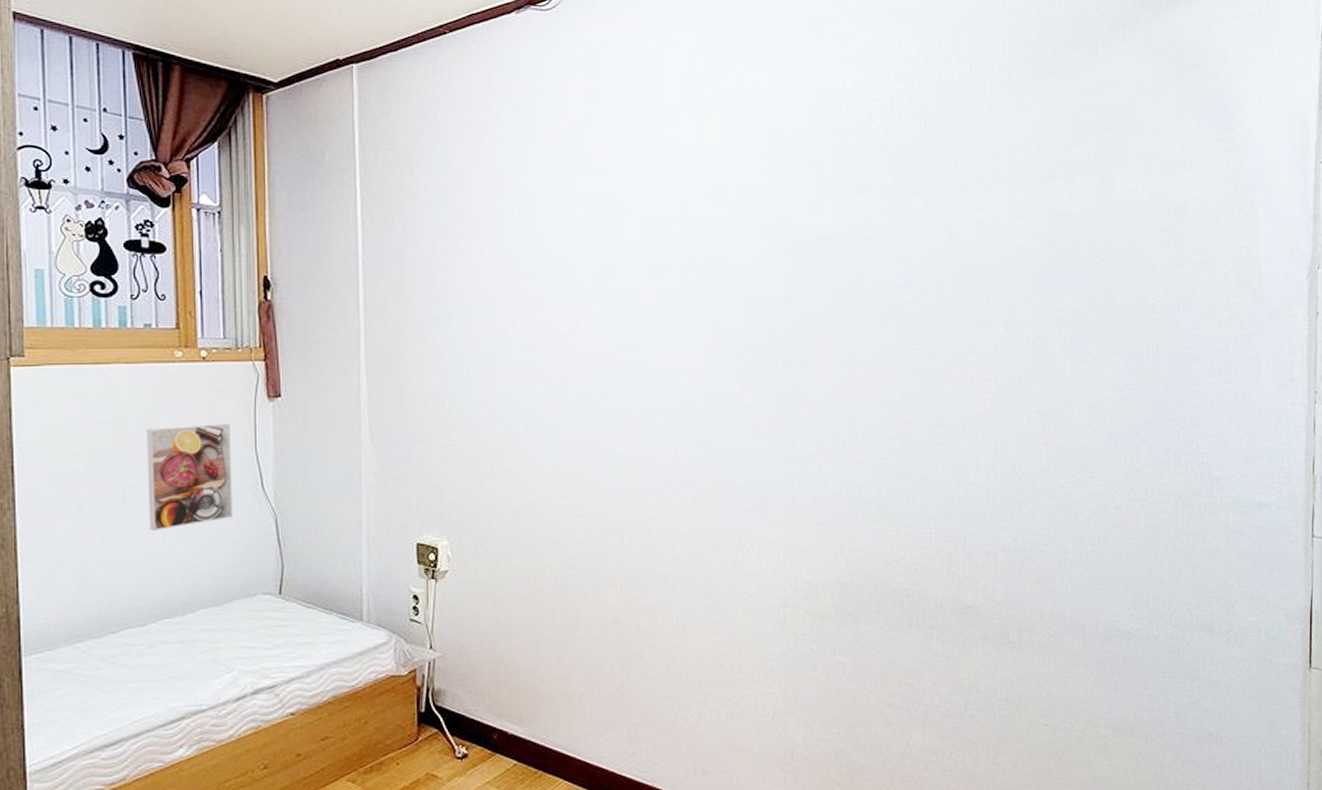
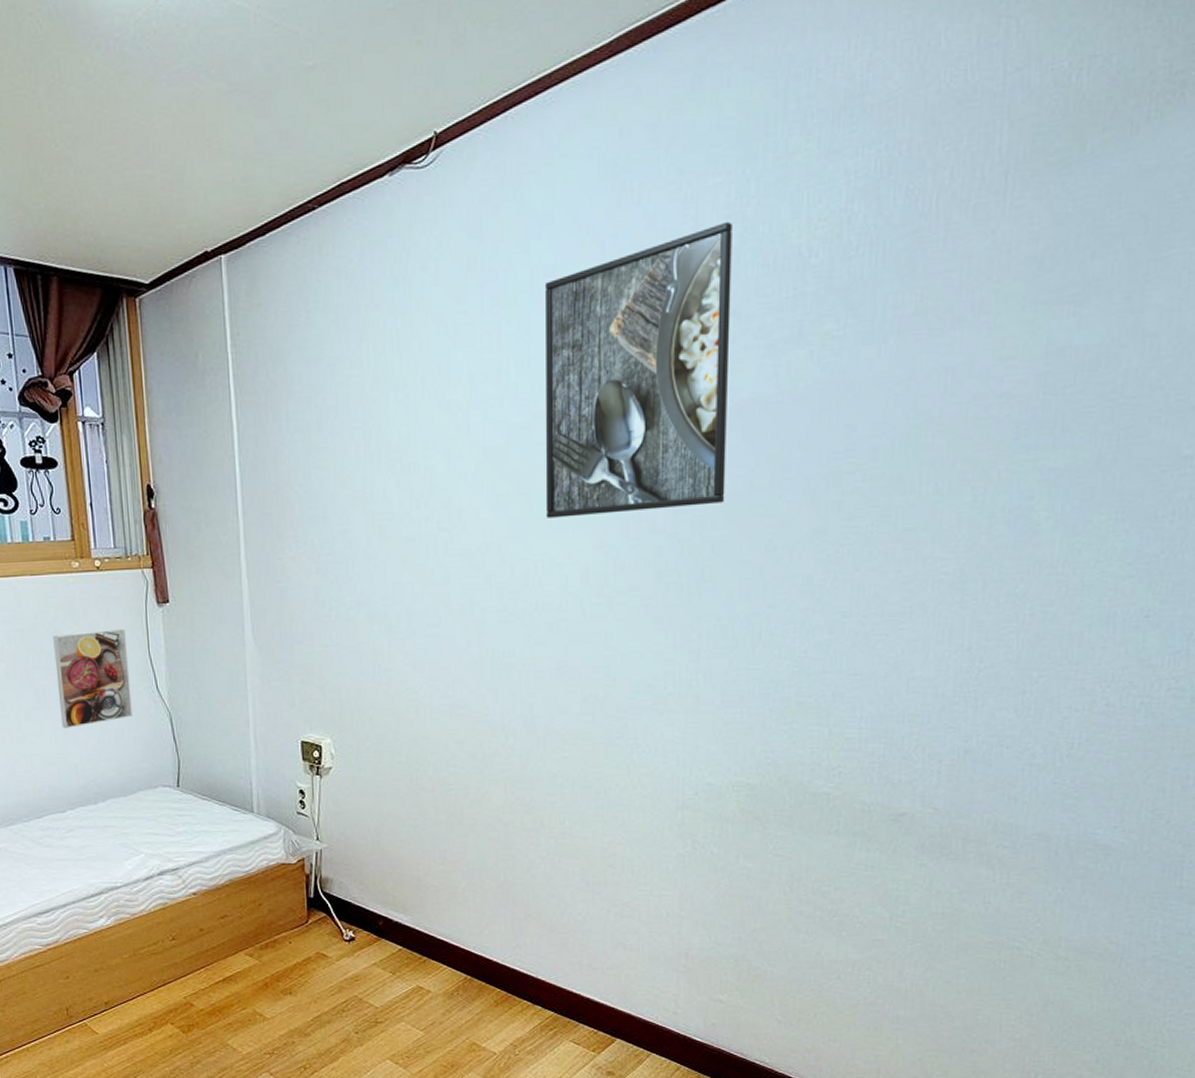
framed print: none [655,86,811,329] -> present [545,221,732,518]

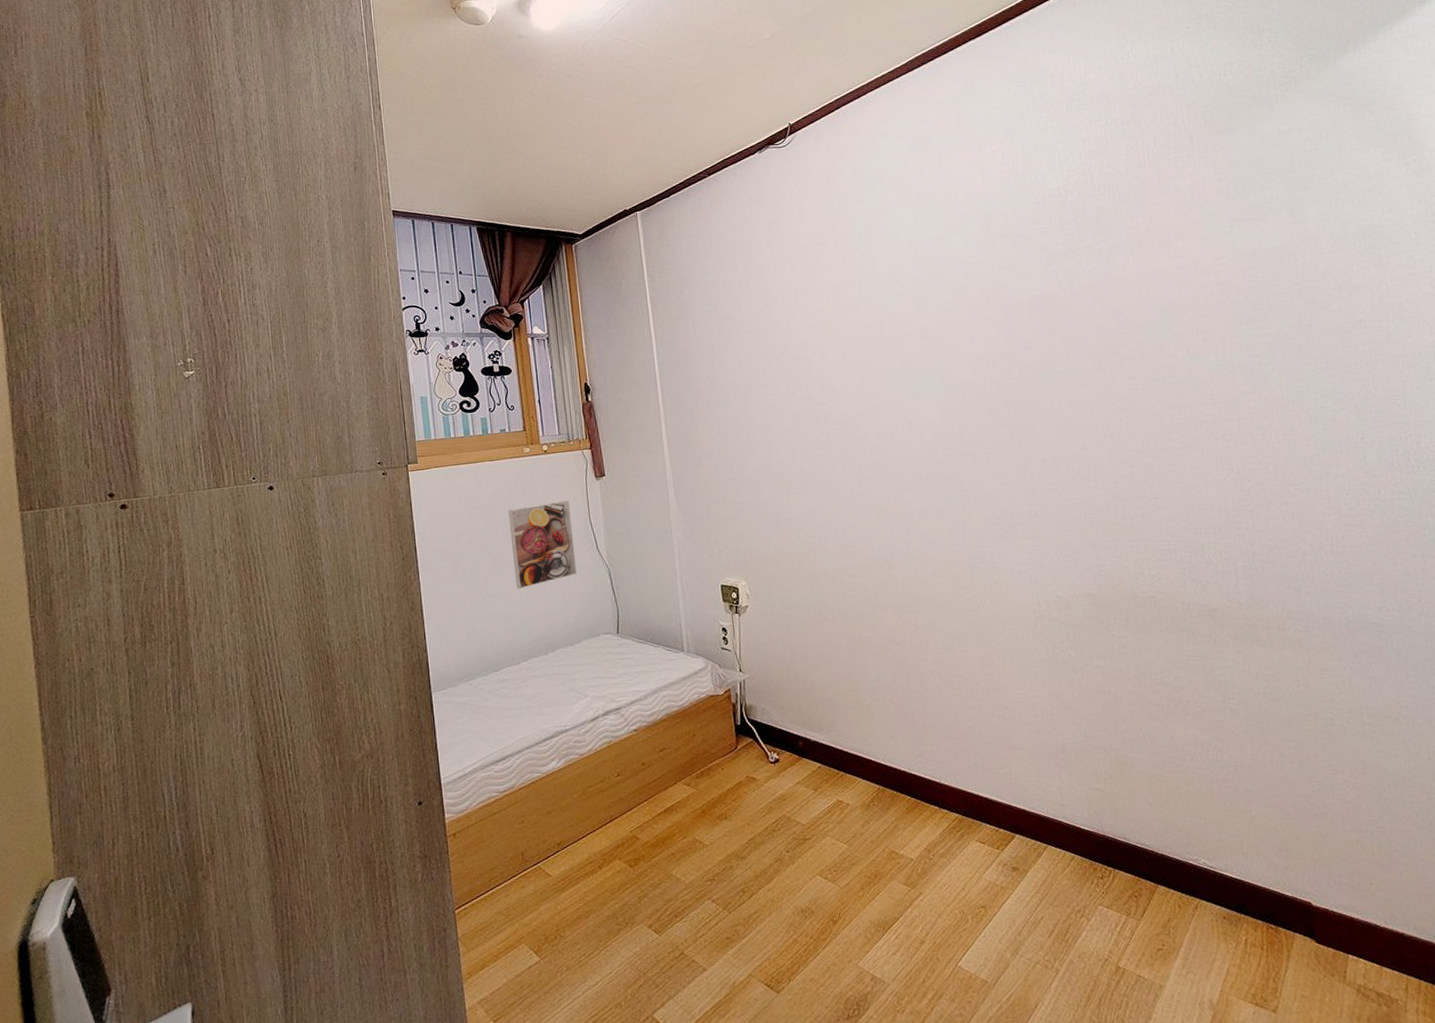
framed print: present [545,221,732,518] -> none [880,174,1035,391]

